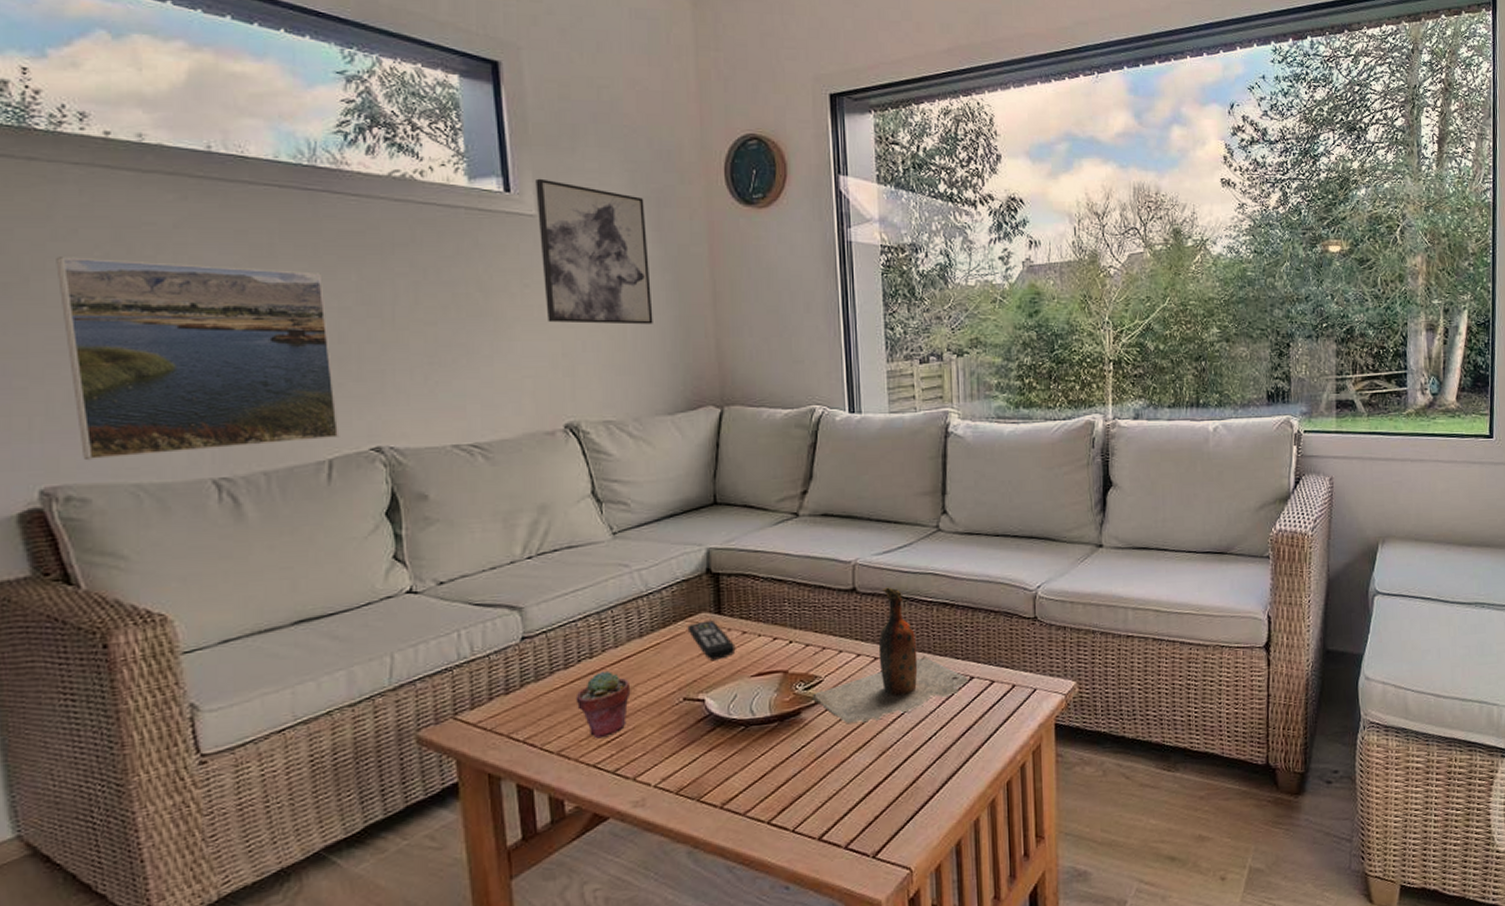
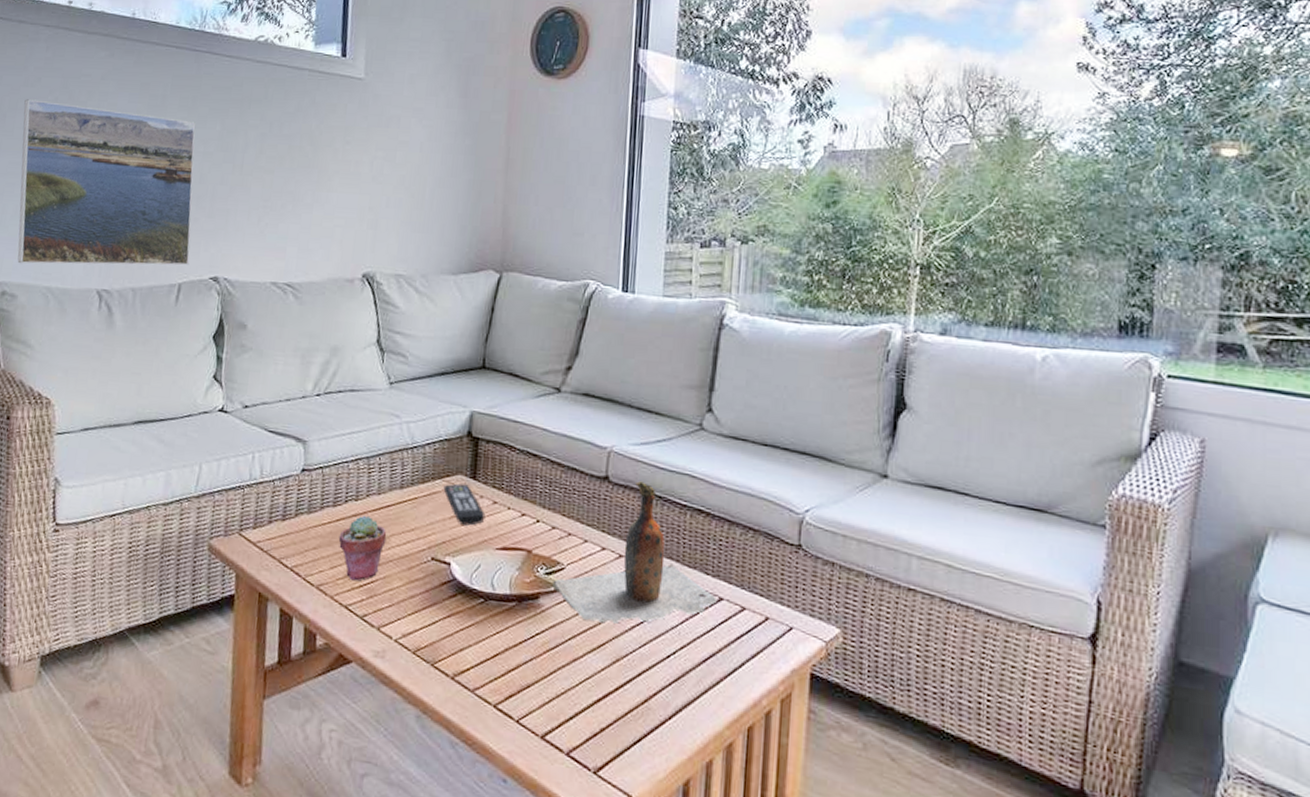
wall art: present [535,178,653,325] -> none [361,45,456,186]

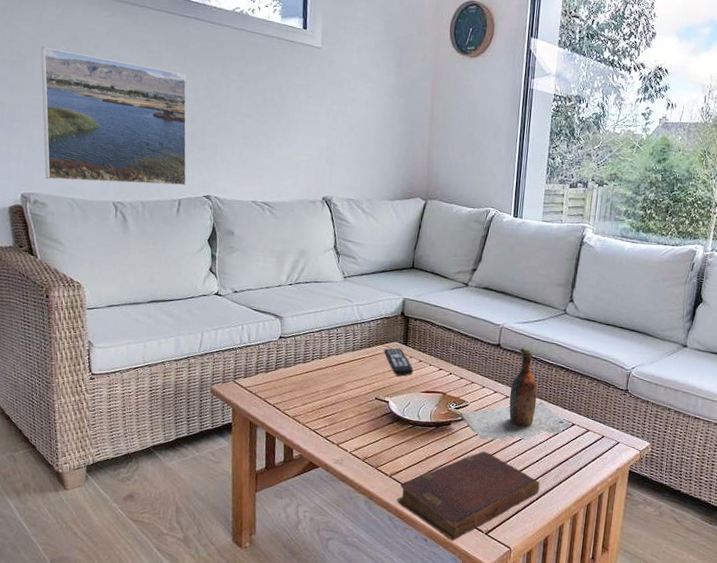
potted succulent: present [338,515,387,581] -> none [308,369,343,414]
diary: none [461,640,674,785] -> present [396,451,540,542]

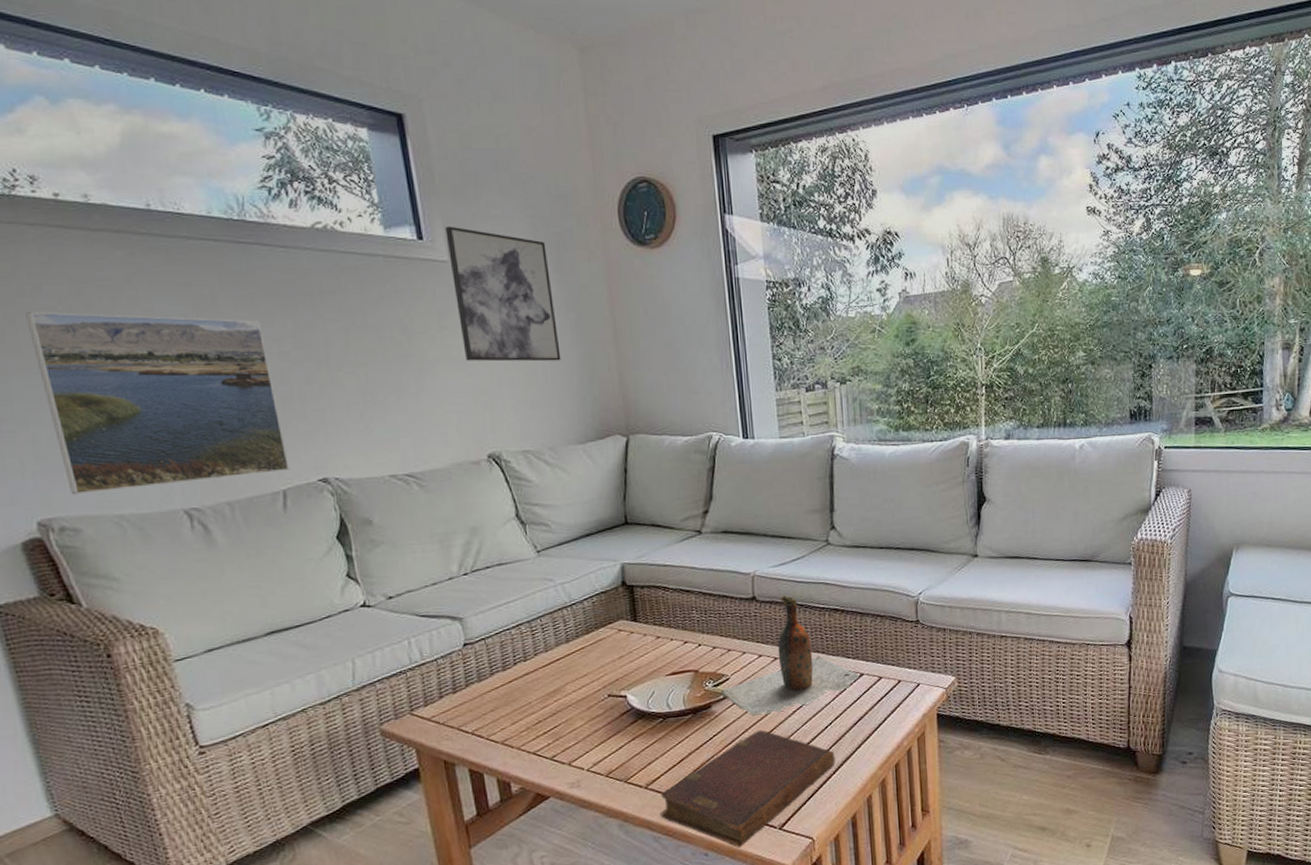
wall art: none [320,21,393,134] -> present [445,226,561,362]
remote control: present [383,348,414,377] -> none [607,627,652,662]

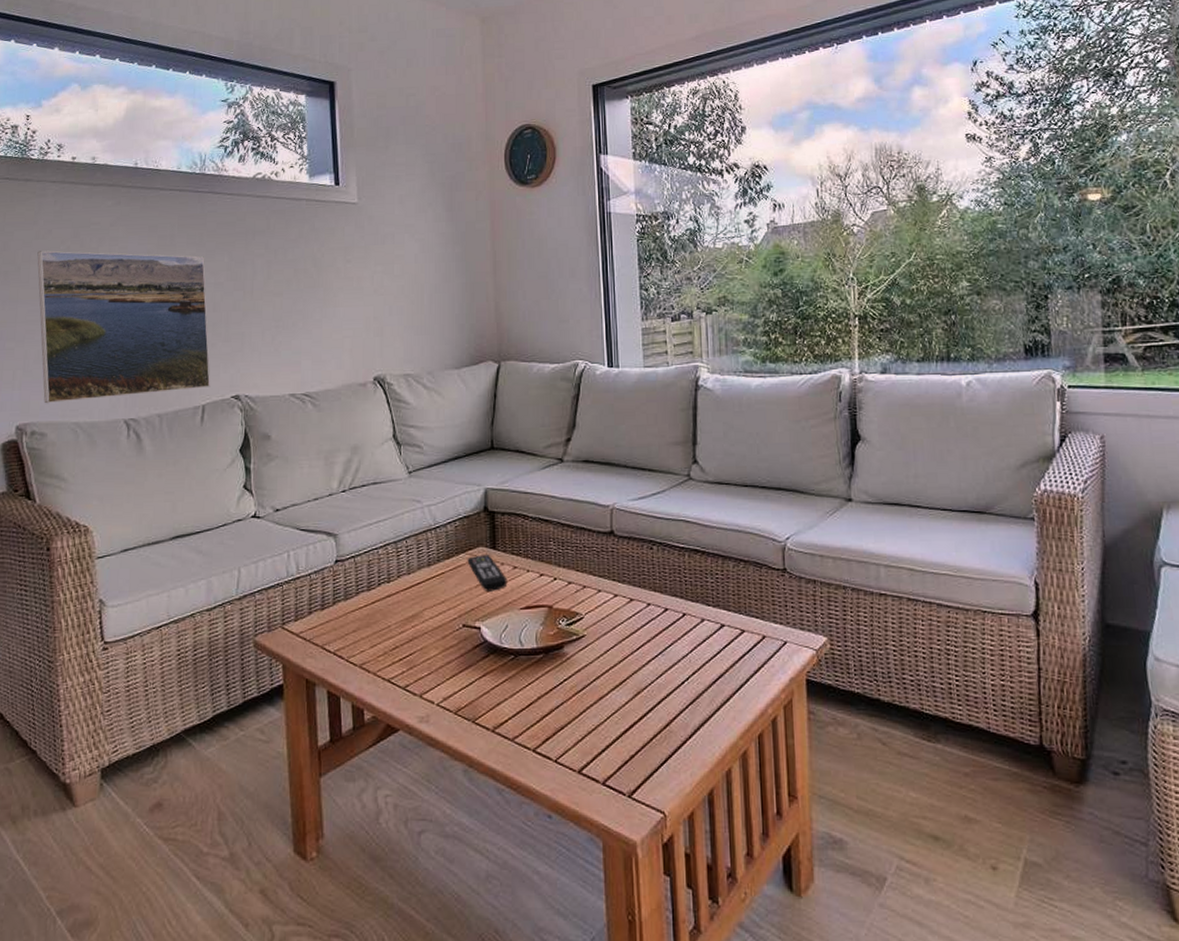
wall art: present [445,226,561,362] -> none [358,173,445,292]
remote control: none [607,627,652,662] -> present [467,554,508,591]
diary: present [660,729,835,849] -> none [505,678,692,814]
wine bottle: present [721,595,859,715] -> none [574,531,719,663]

